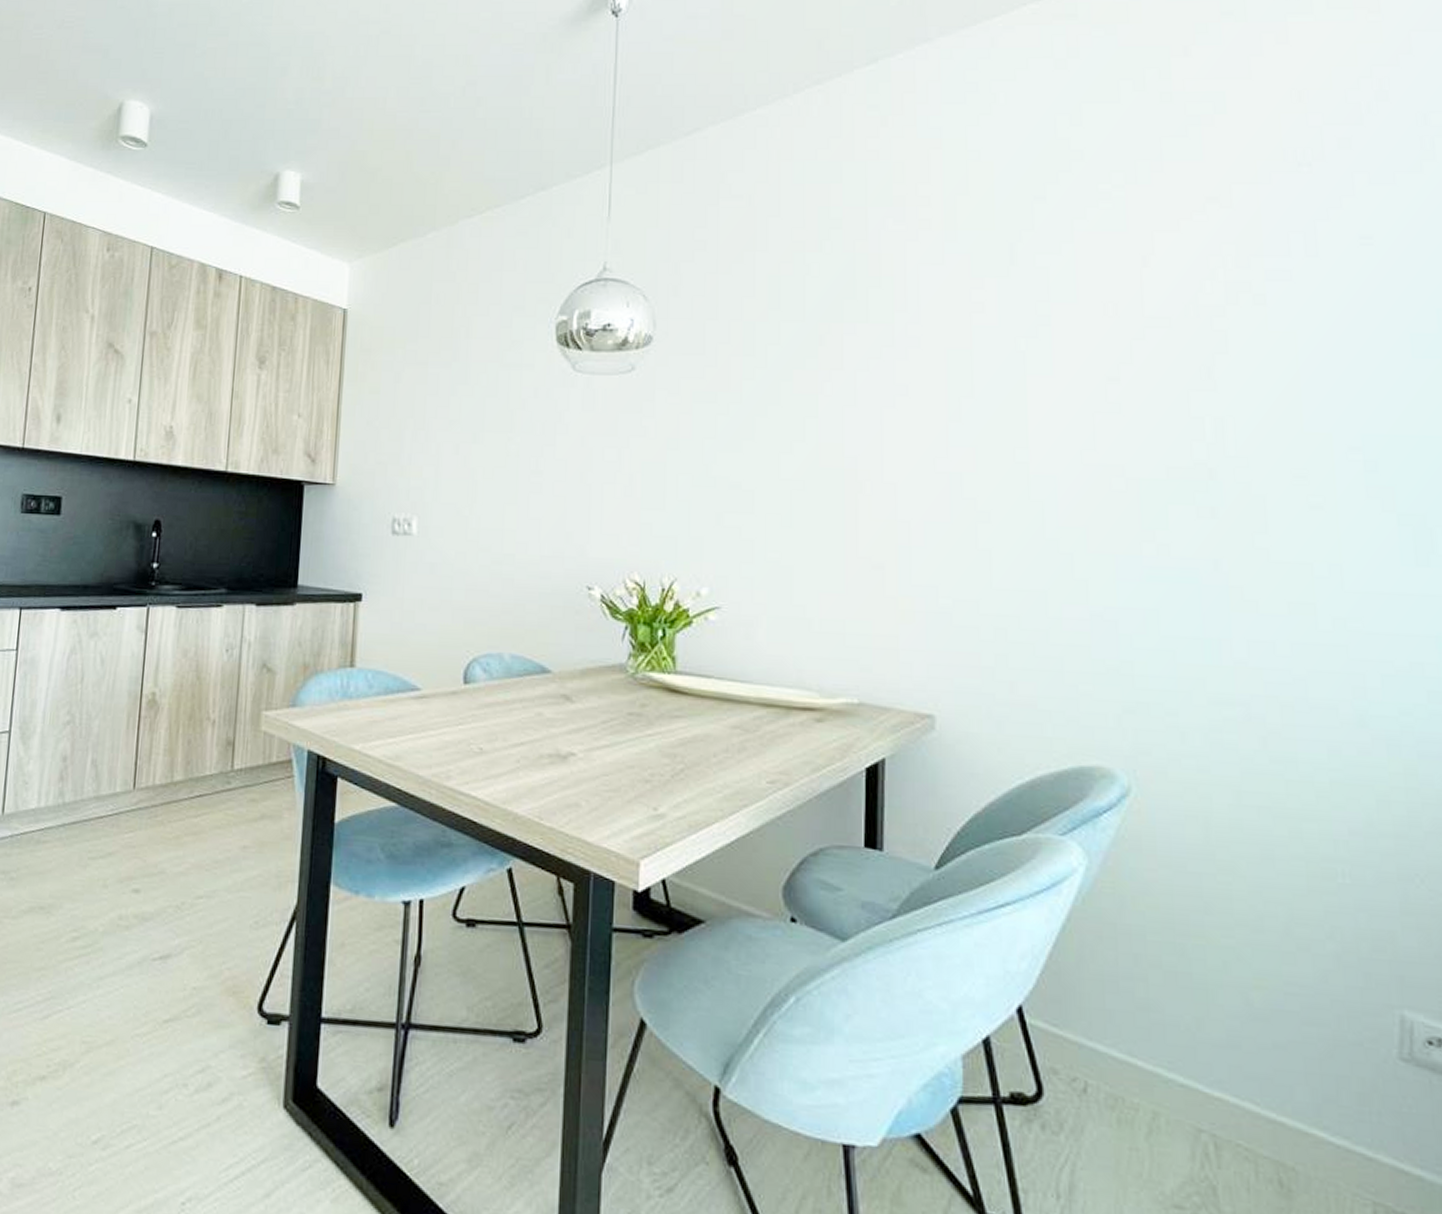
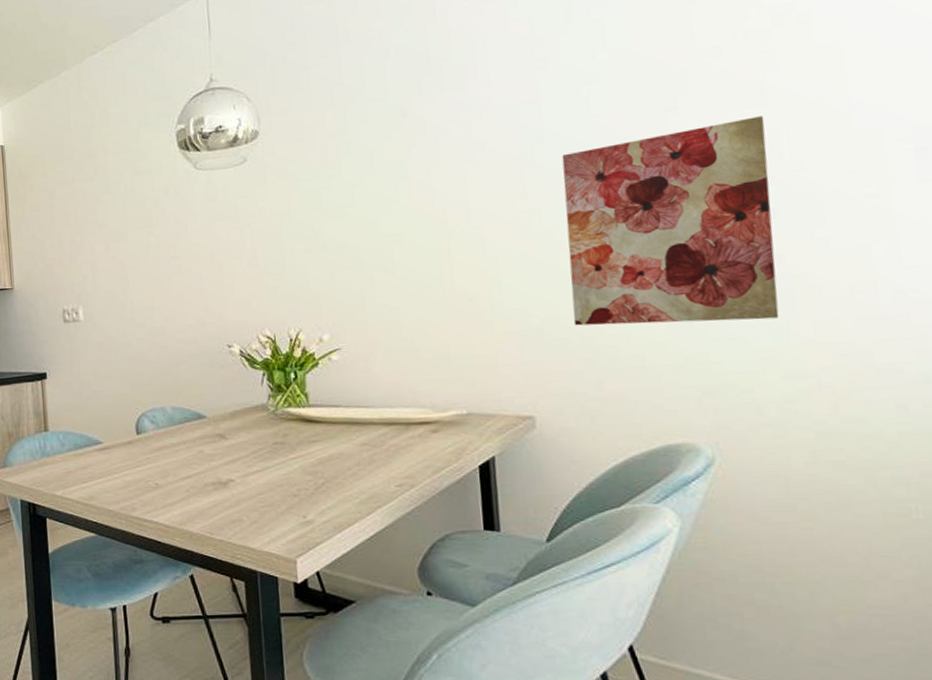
wall art: none [988,401,1212,633] -> present [561,116,780,326]

